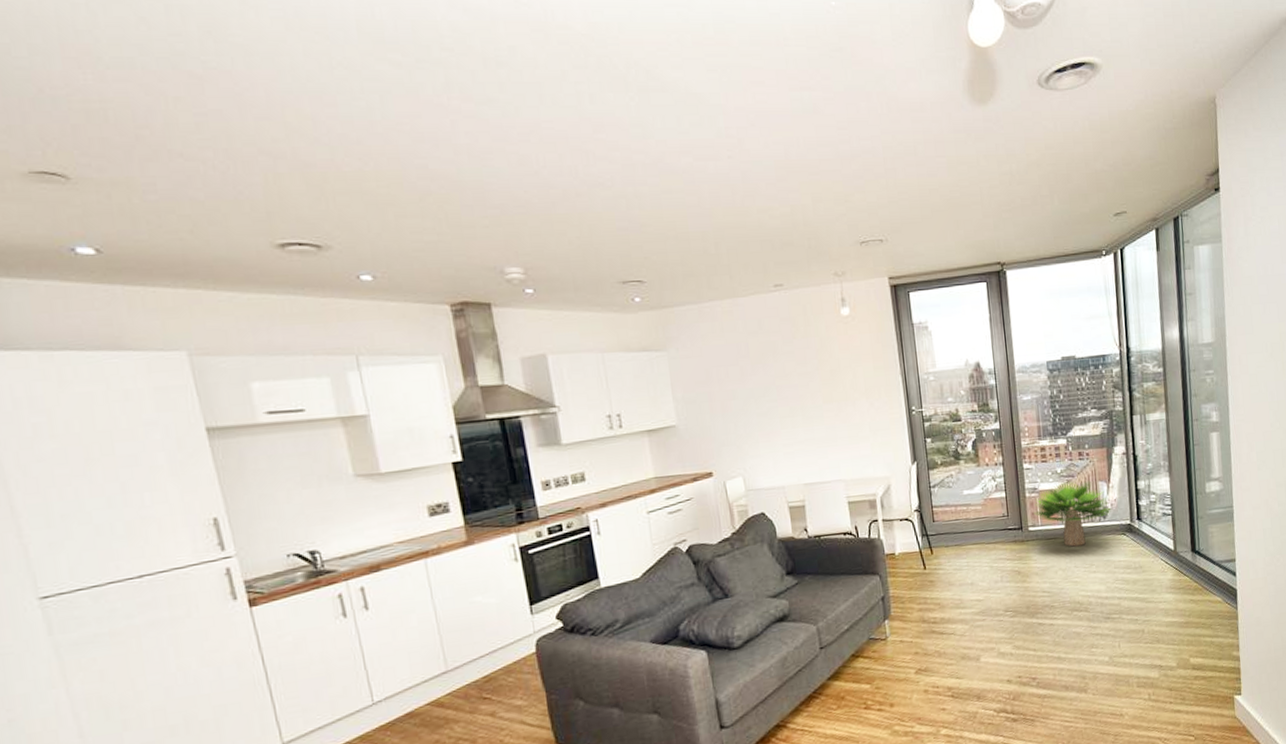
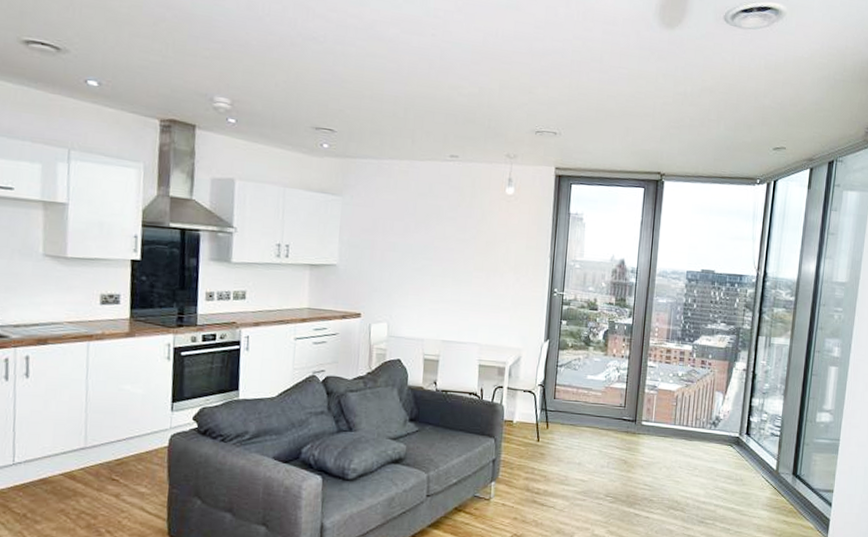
potted plant: present [1034,480,1111,547] -> none [650,385,723,449]

